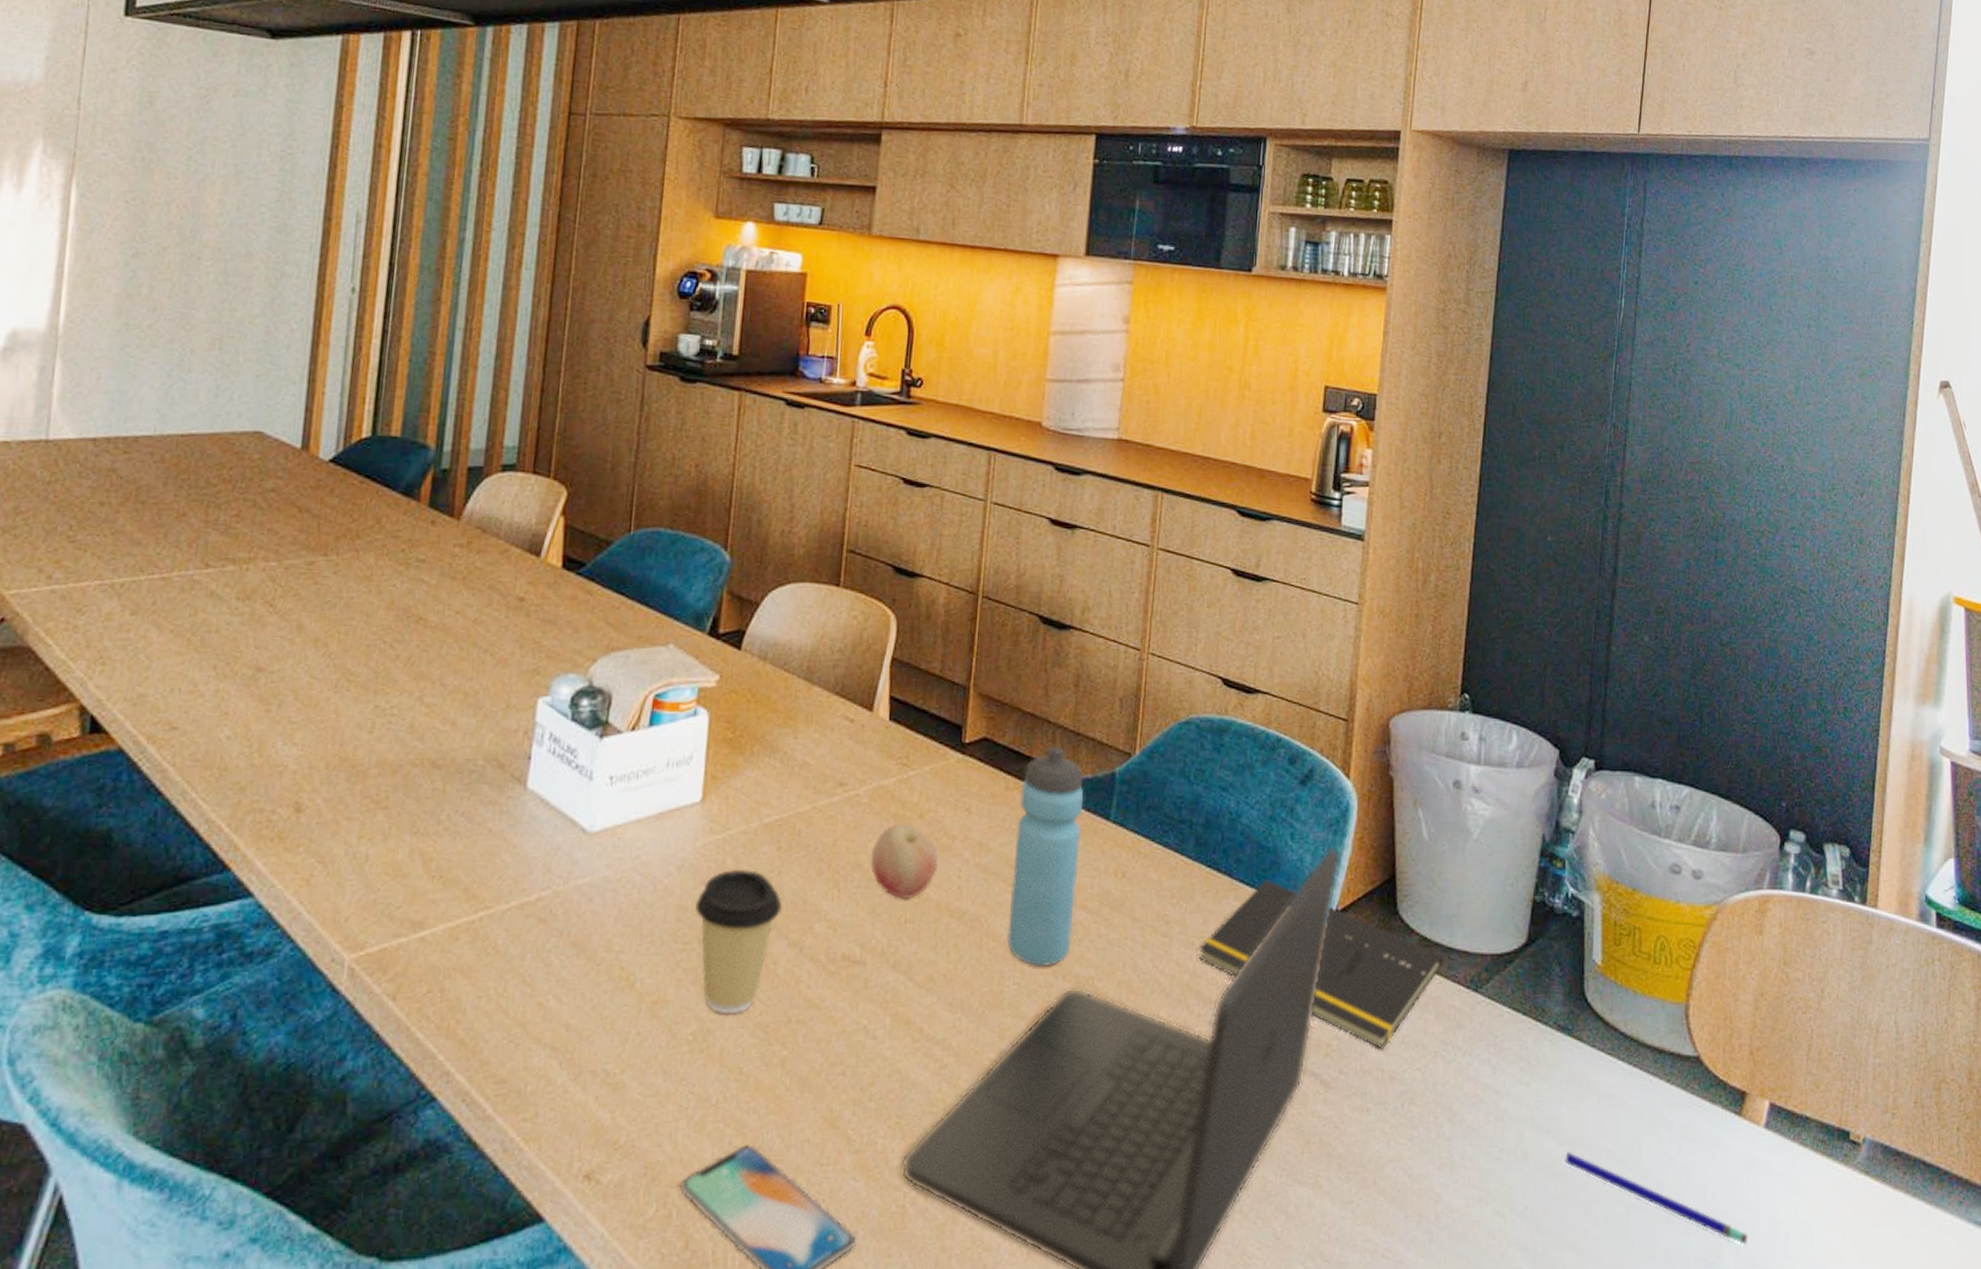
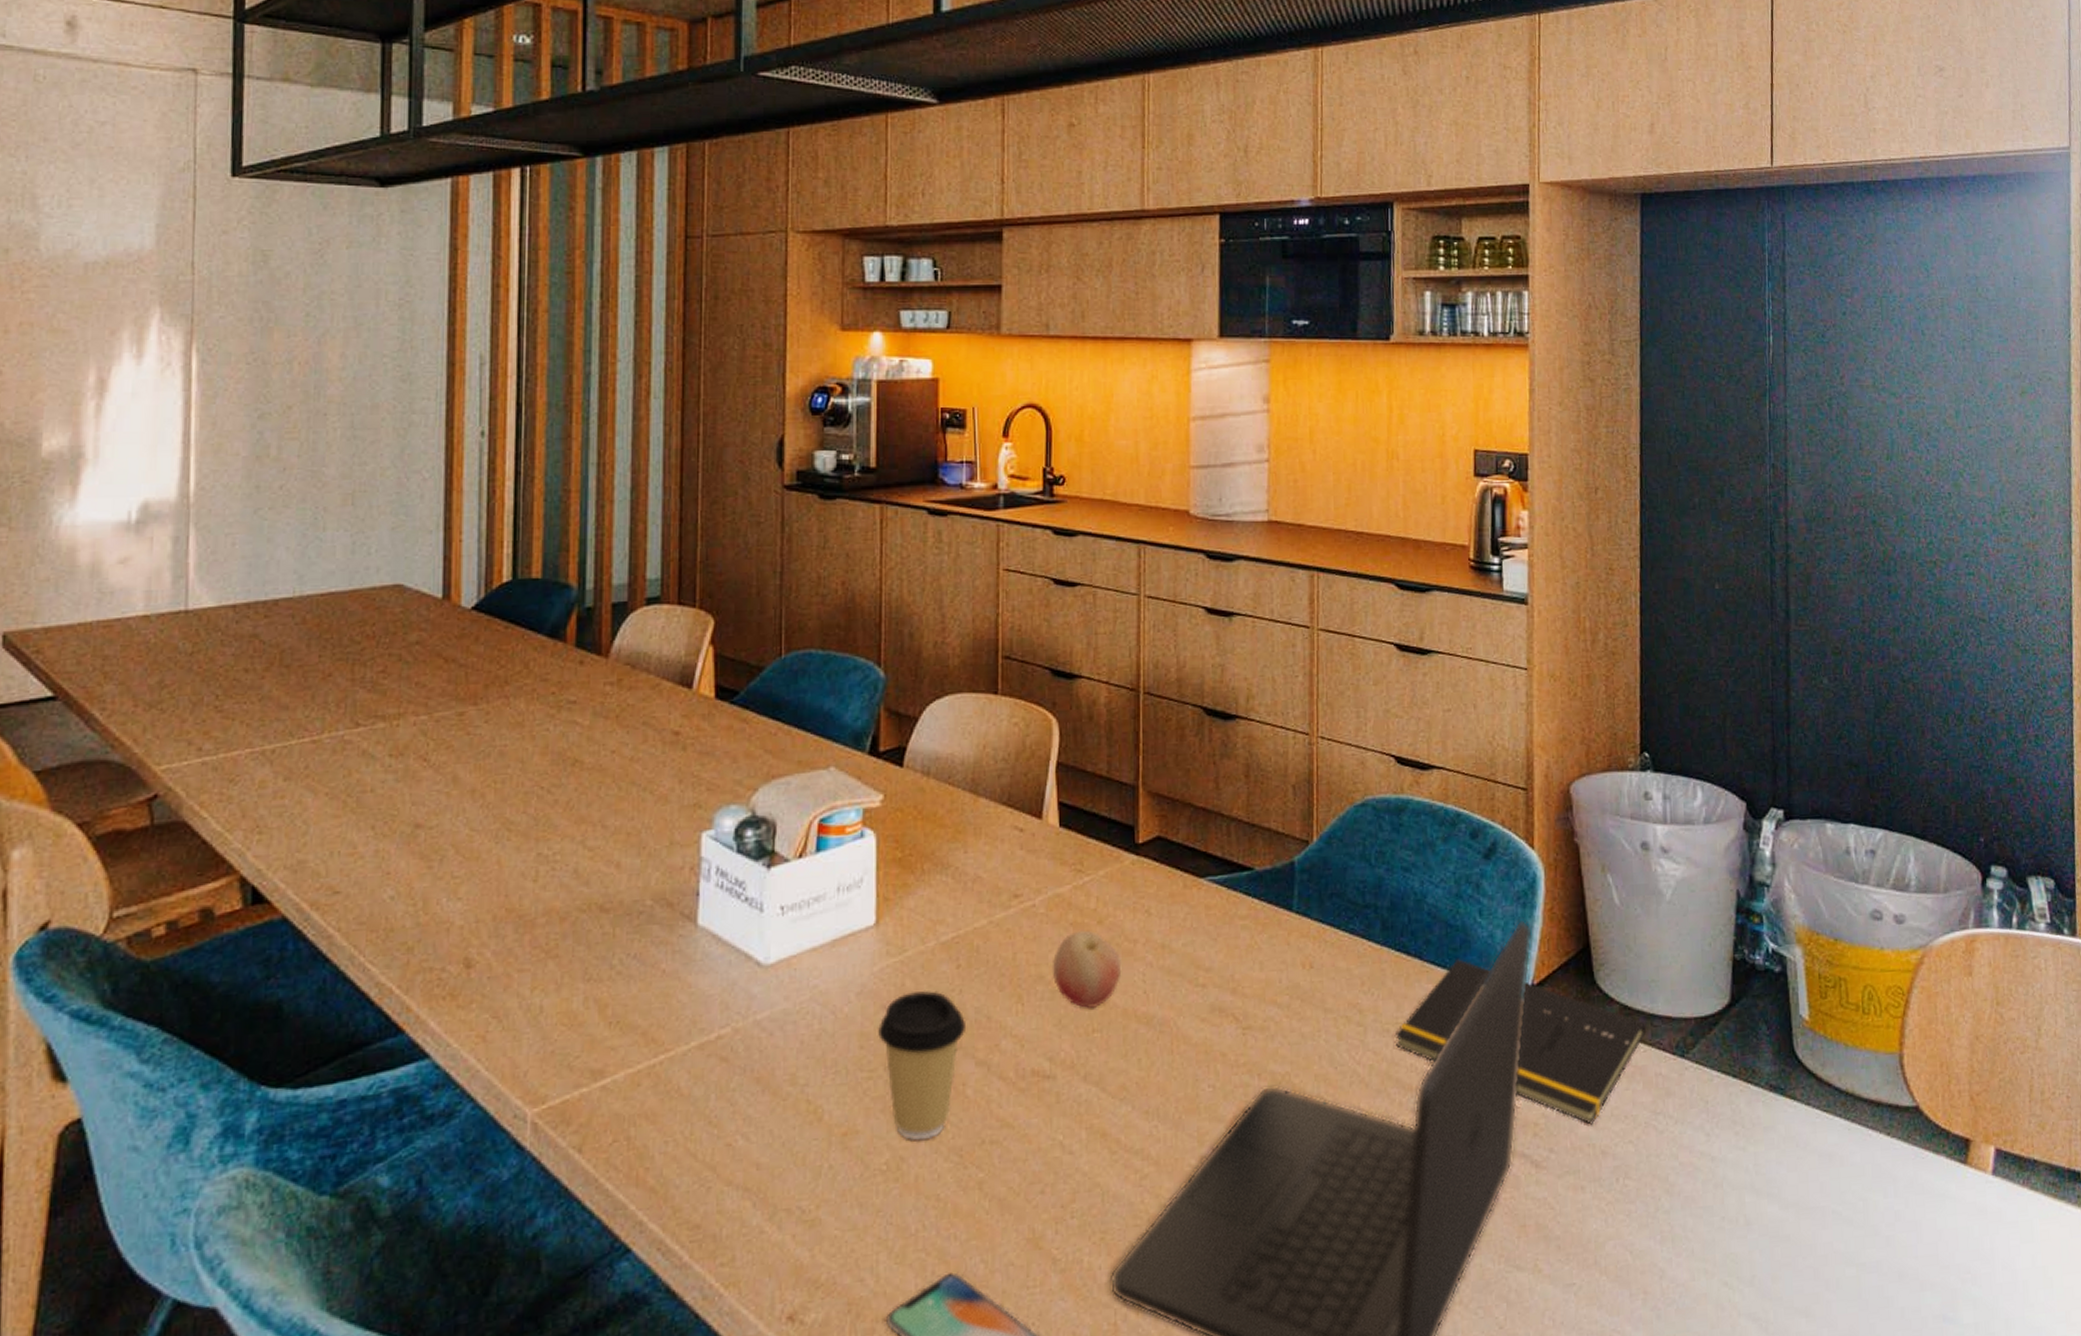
water bottle: present [1007,747,1084,968] -> none [1197,840,1265,1068]
pen: present [1565,1152,1749,1245] -> none [1789,1215,1986,1297]

